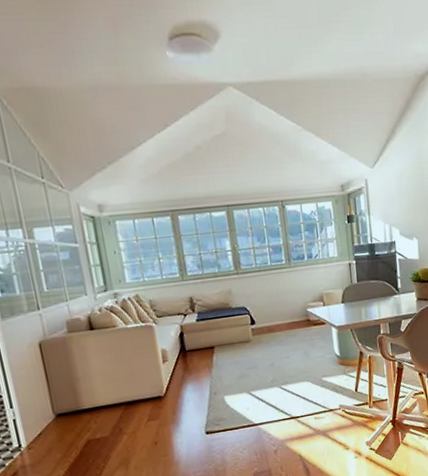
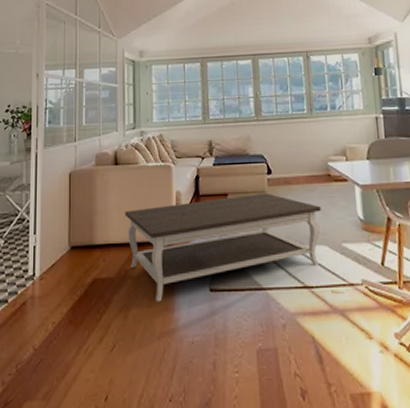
coffee table: none [109,341,303,451] -> present [125,193,321,302]

